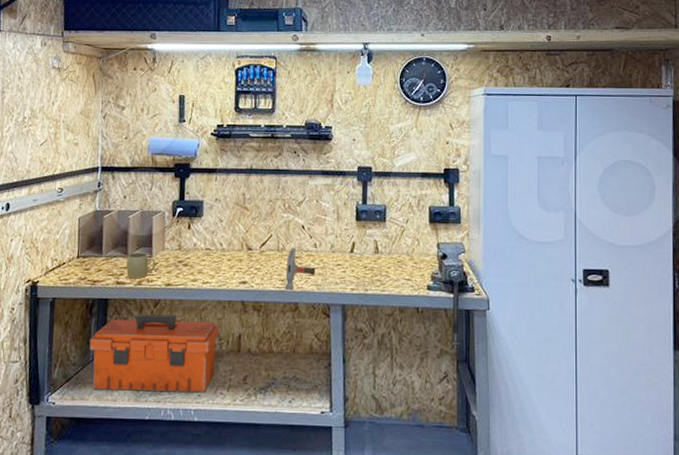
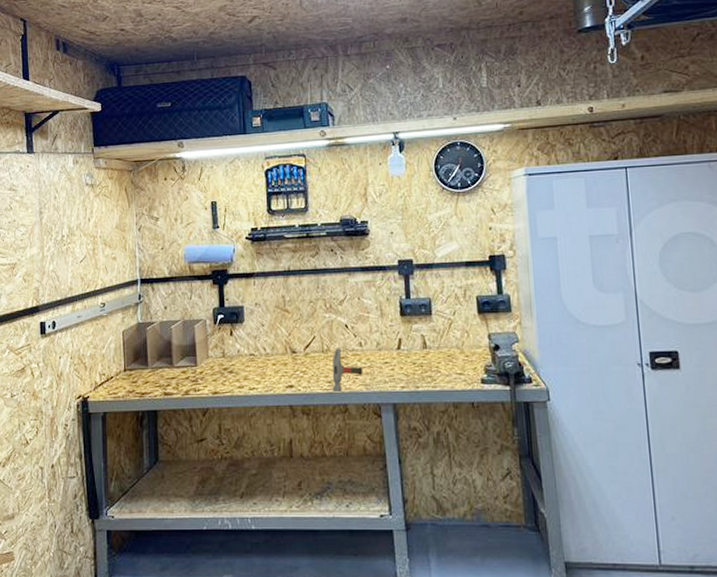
toolbox: present [89,314,219,393] -> none [143,422,269,501]
mug: present [126,252,155,279] -> none [172,362,201,389]

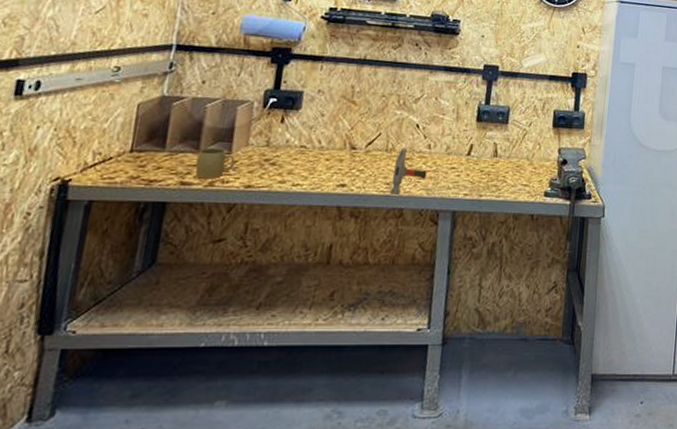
mug: none [172,362,201,389] -> present [195,147,235,179]

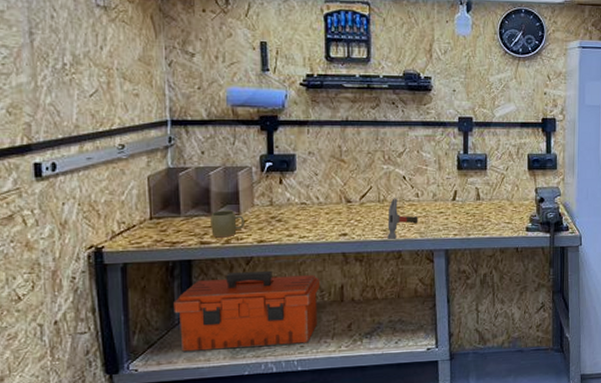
toolbox: none [133,220,307,313] -> present [173,270,319,352]

